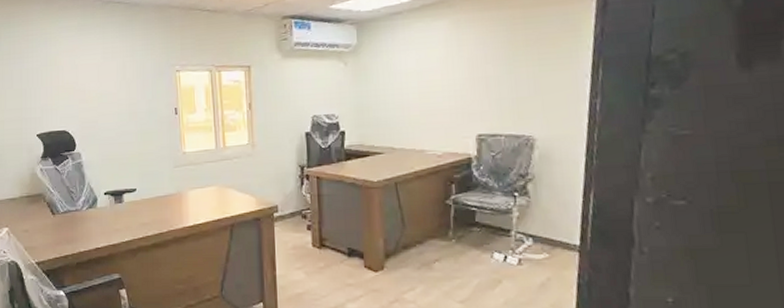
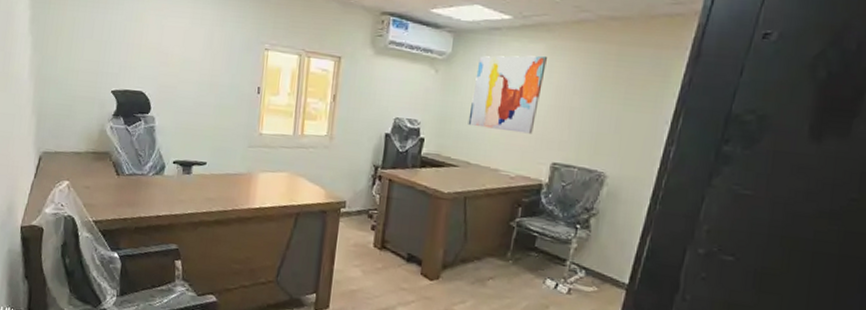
wall art: none [385,31,454,112] -> present [468,55,547,134]

